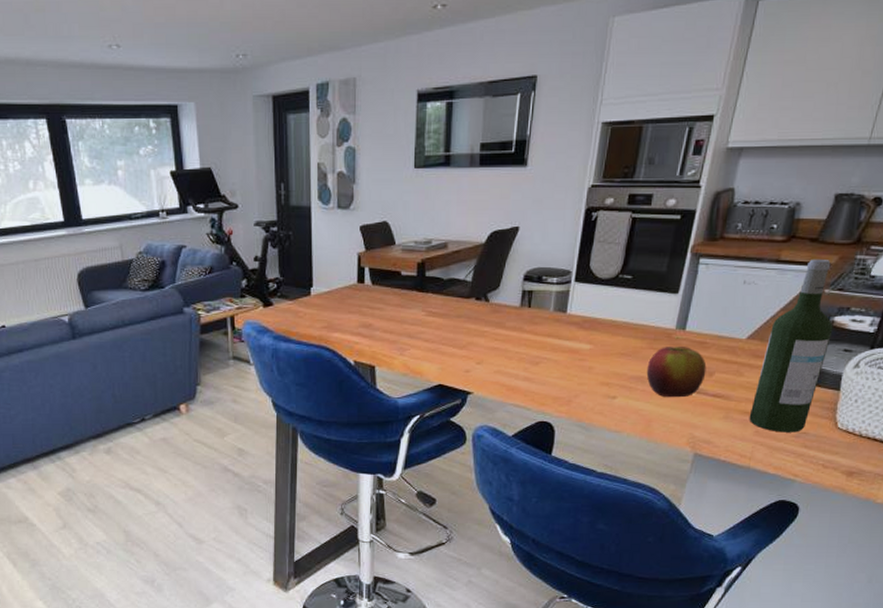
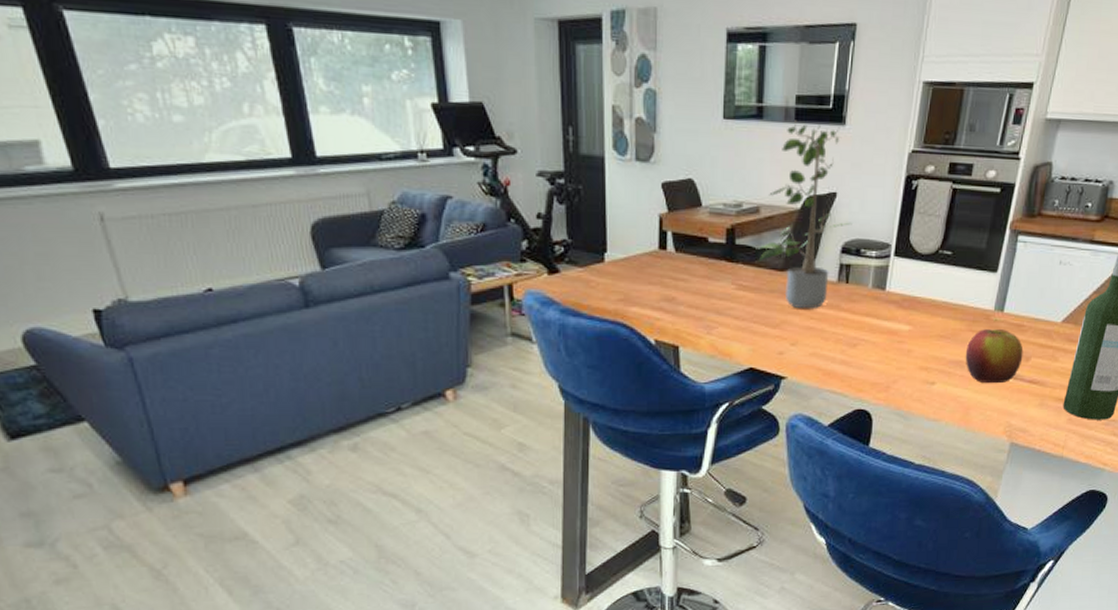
potted plant: none [445,165,534,332] -> present [757,120,852,309]

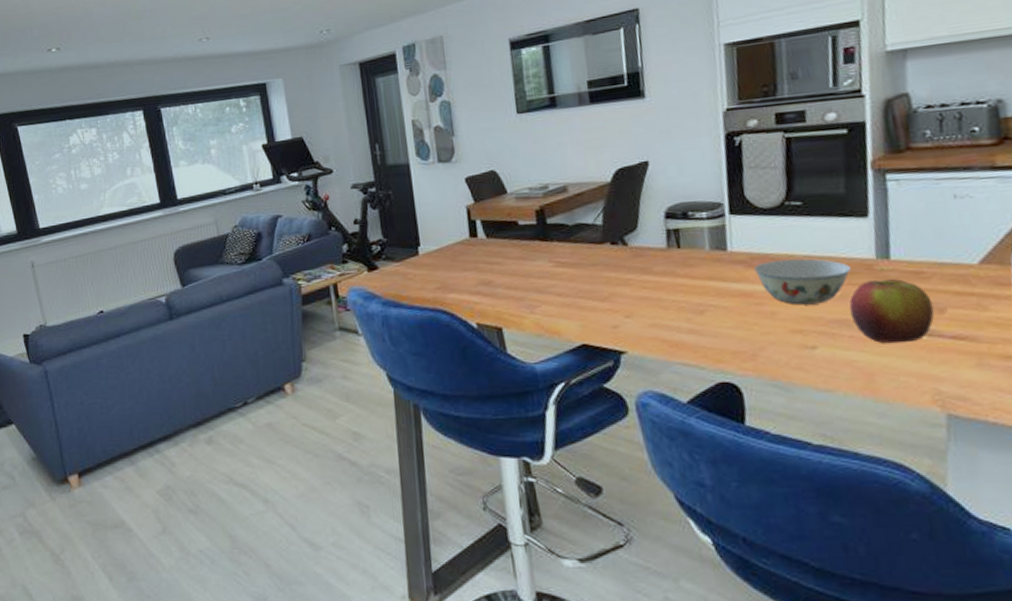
potted plant: present [757,120,852,309] -> none [570,101,672,280]
bowl: none [903,304,974,346] -> present [754,258,851,305]

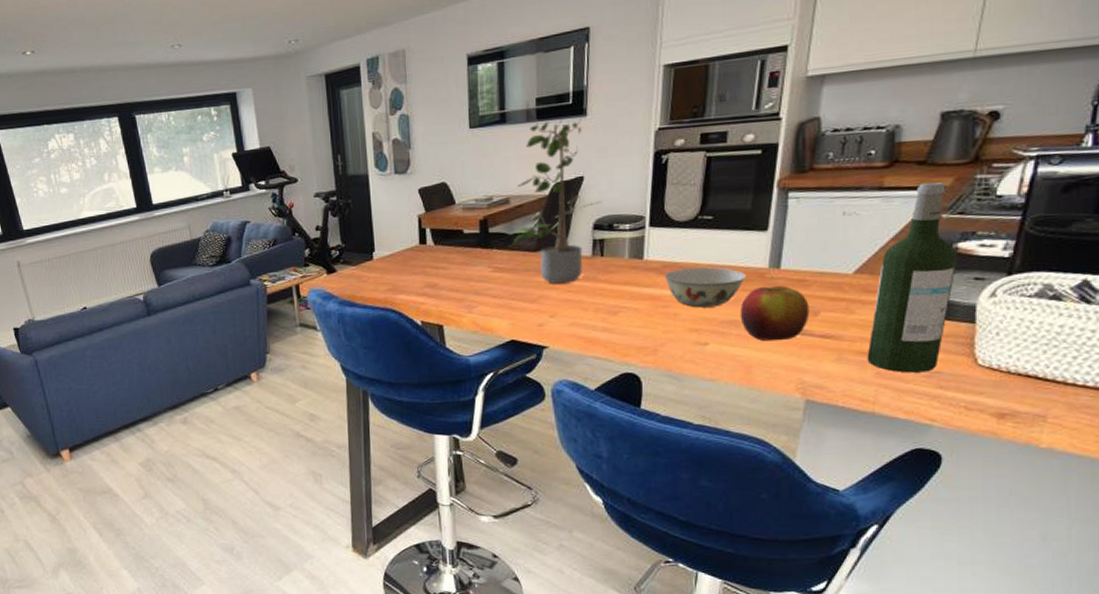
potted plant: none [570,101,672,280] -> present [510,118,602,284]

